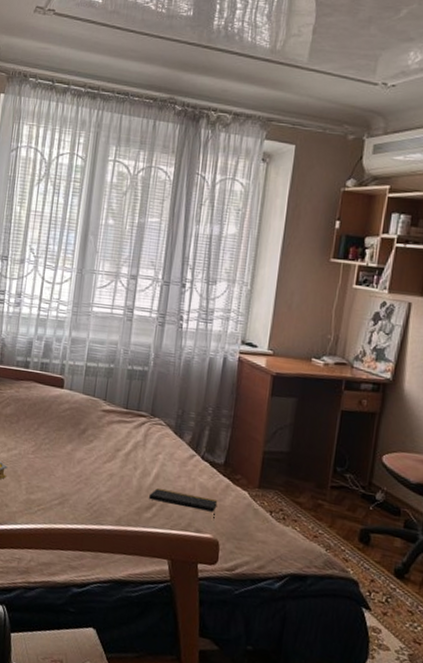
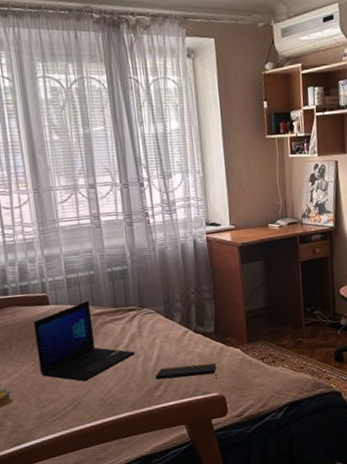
laptop: none [38,393,135,479] -> present [33,300,135,382]

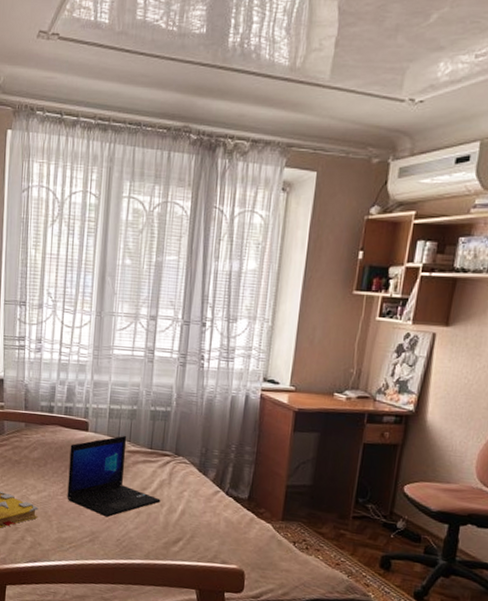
notepad: present [155,363,217,381] -> none [176,524,243,553]

